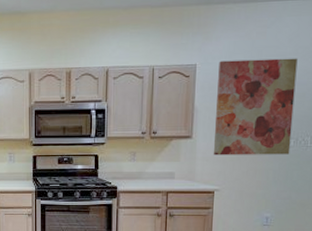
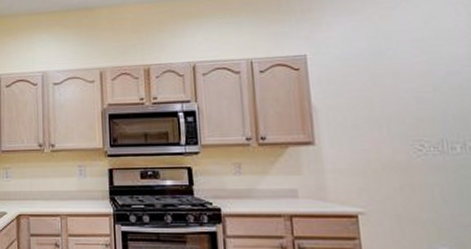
wall art: present [213,58,298,156] -> none [336,42,459,167]

